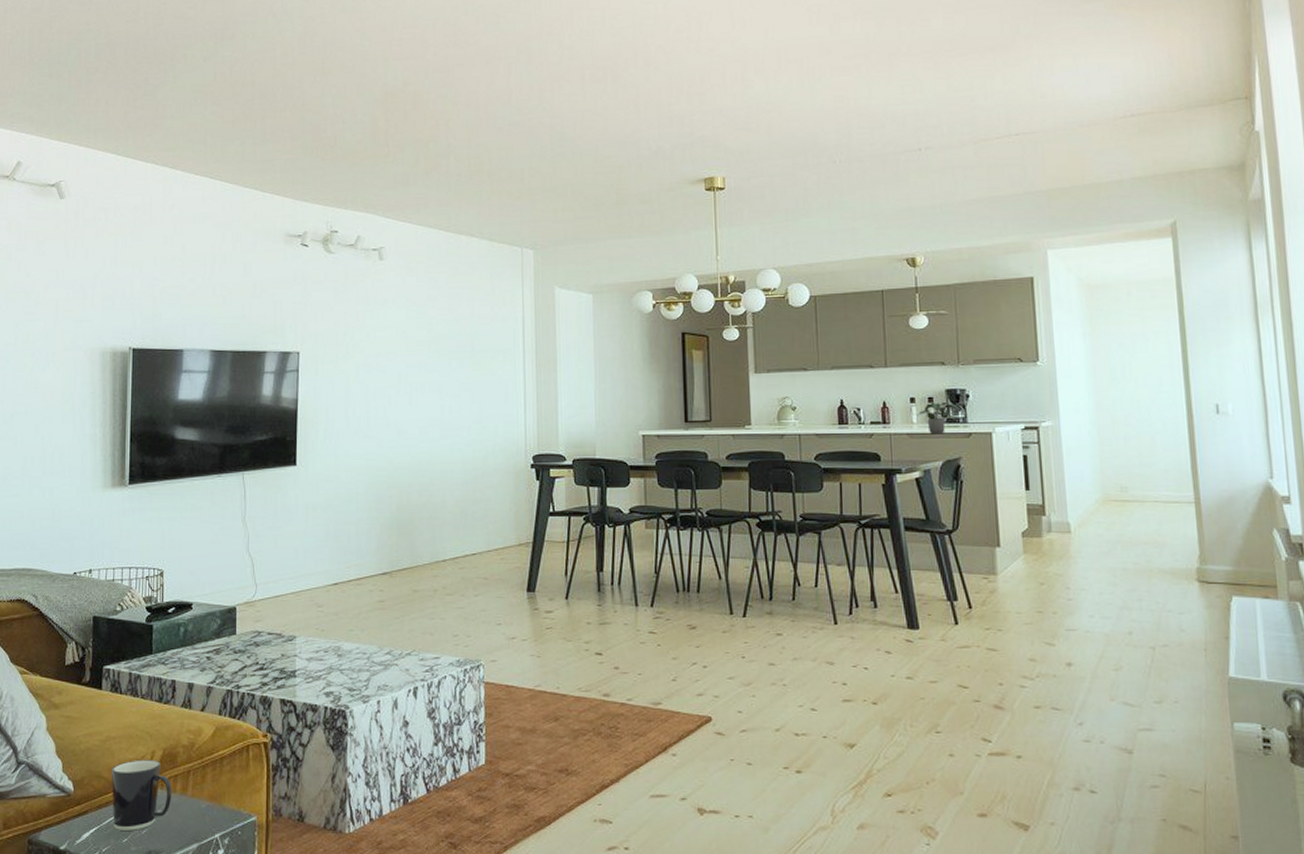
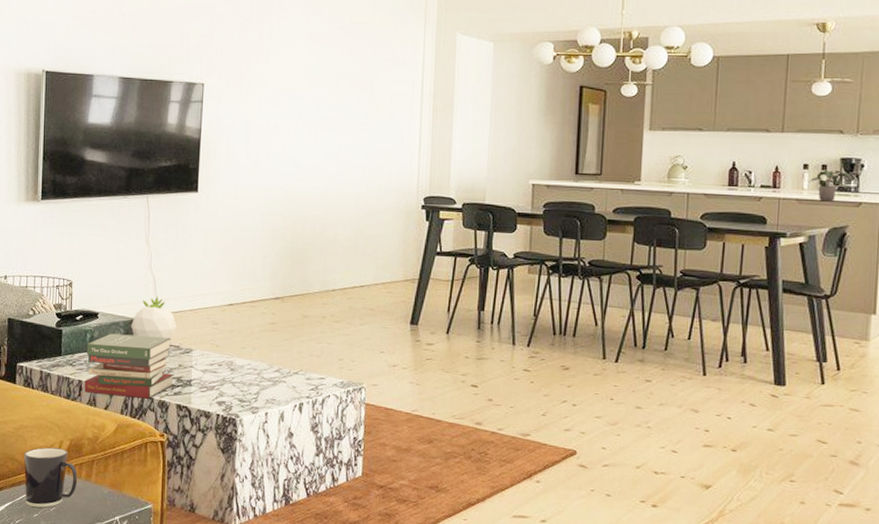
books: none [178,625,277,695] -> present [84,333,174,399]
succulent plant: none [228,581,278,629] -> present [131,297,177,341]

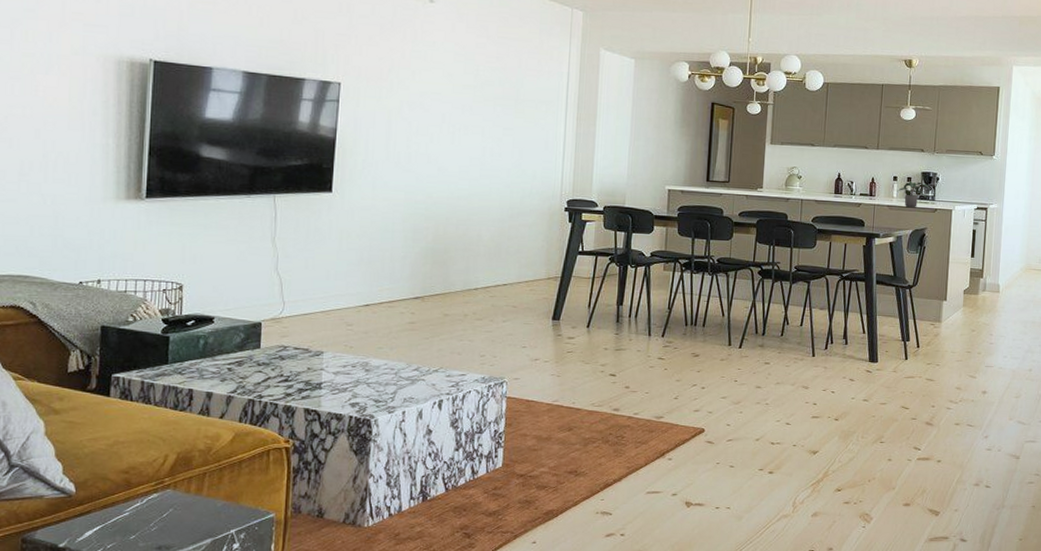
mug: present [23,447,78,508] -> none [118,463,186,529]
books: present [84,333,174,399] -> none [195,338,302,405]
succulent plant: present [131,297,177,341] -> none [253,299,306,344]

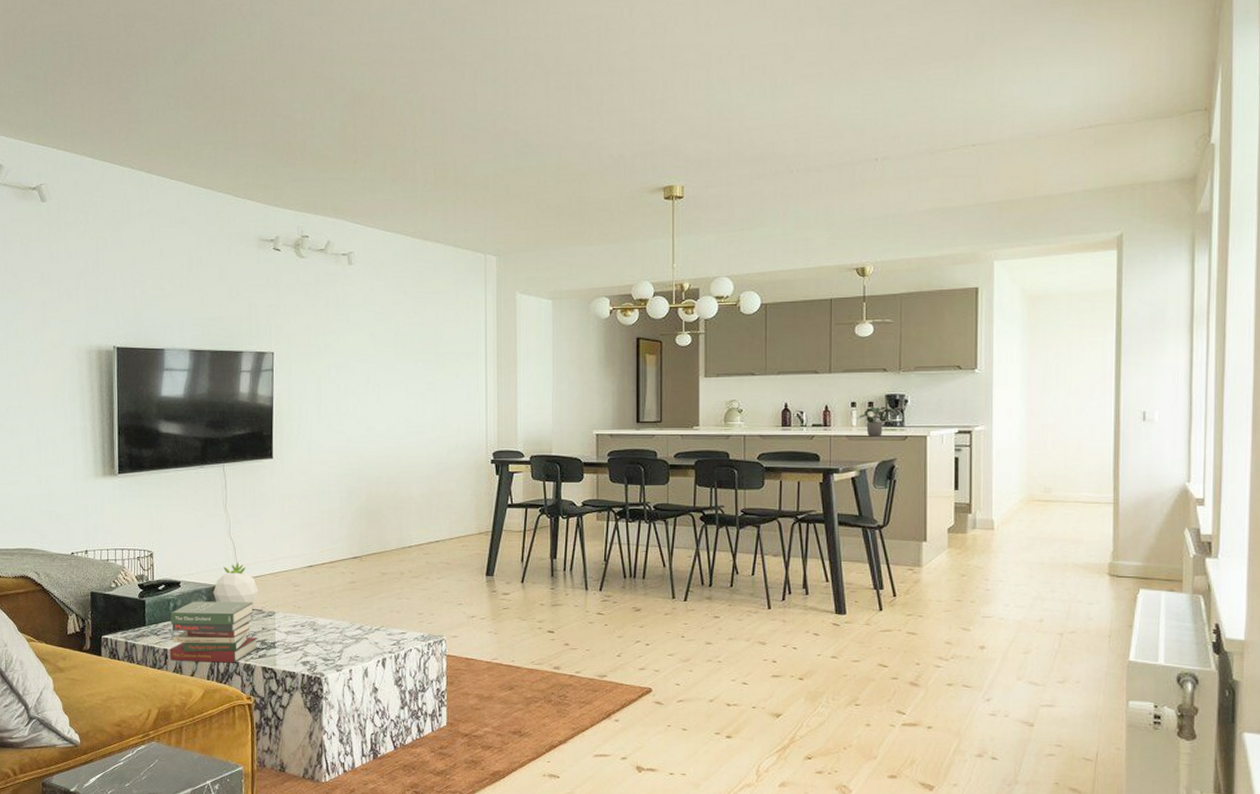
books: none [195,338,302,405] -> present [170,601,258,663]
succulent plant: none [253,299,306,344] -> present [213,563,258,605]

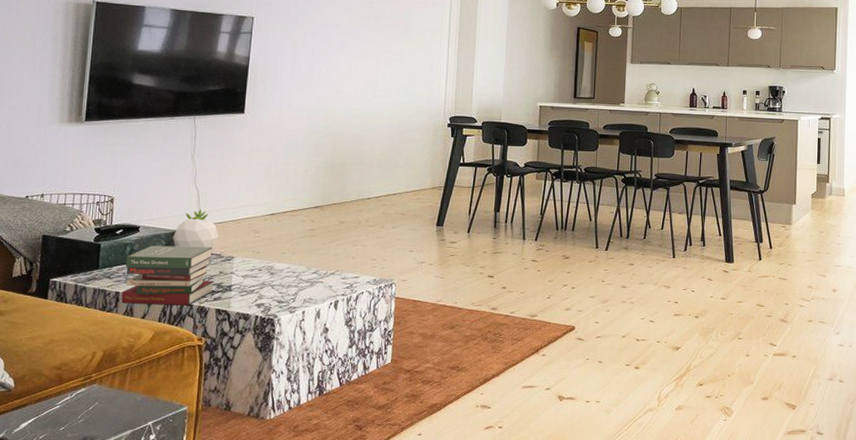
potted plant: present [858,406,897,437] -> none [748,94,777,119]

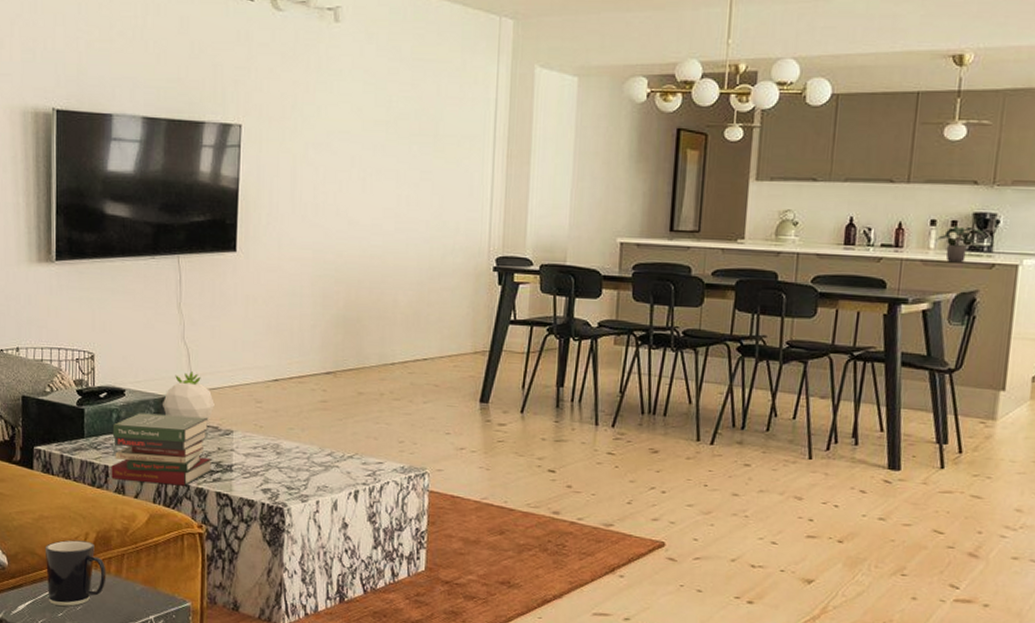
mug: none [51,359,110,421] -> present [44,540,106,607]
potted plant: none [748,94,777,119] -> present [937,226,985,263]

